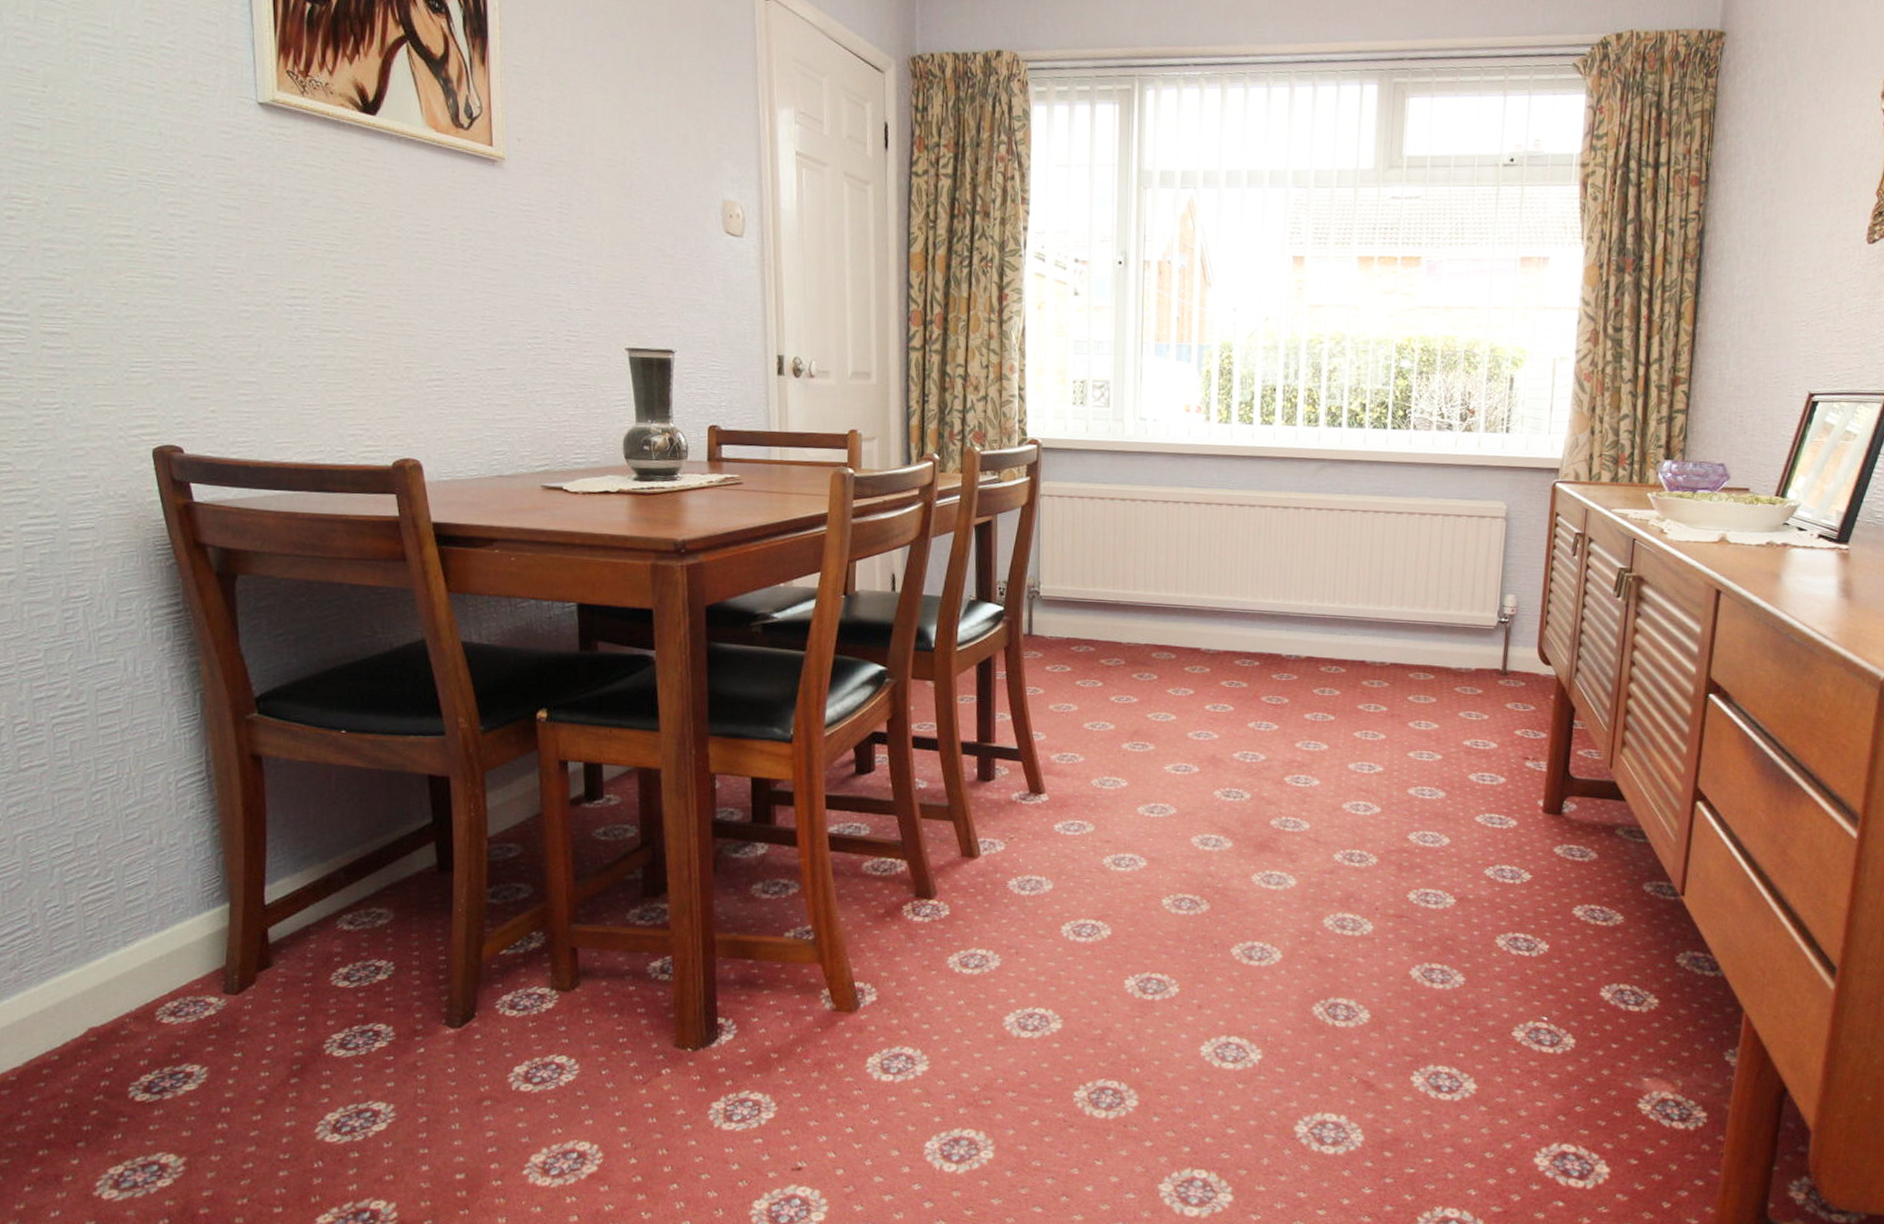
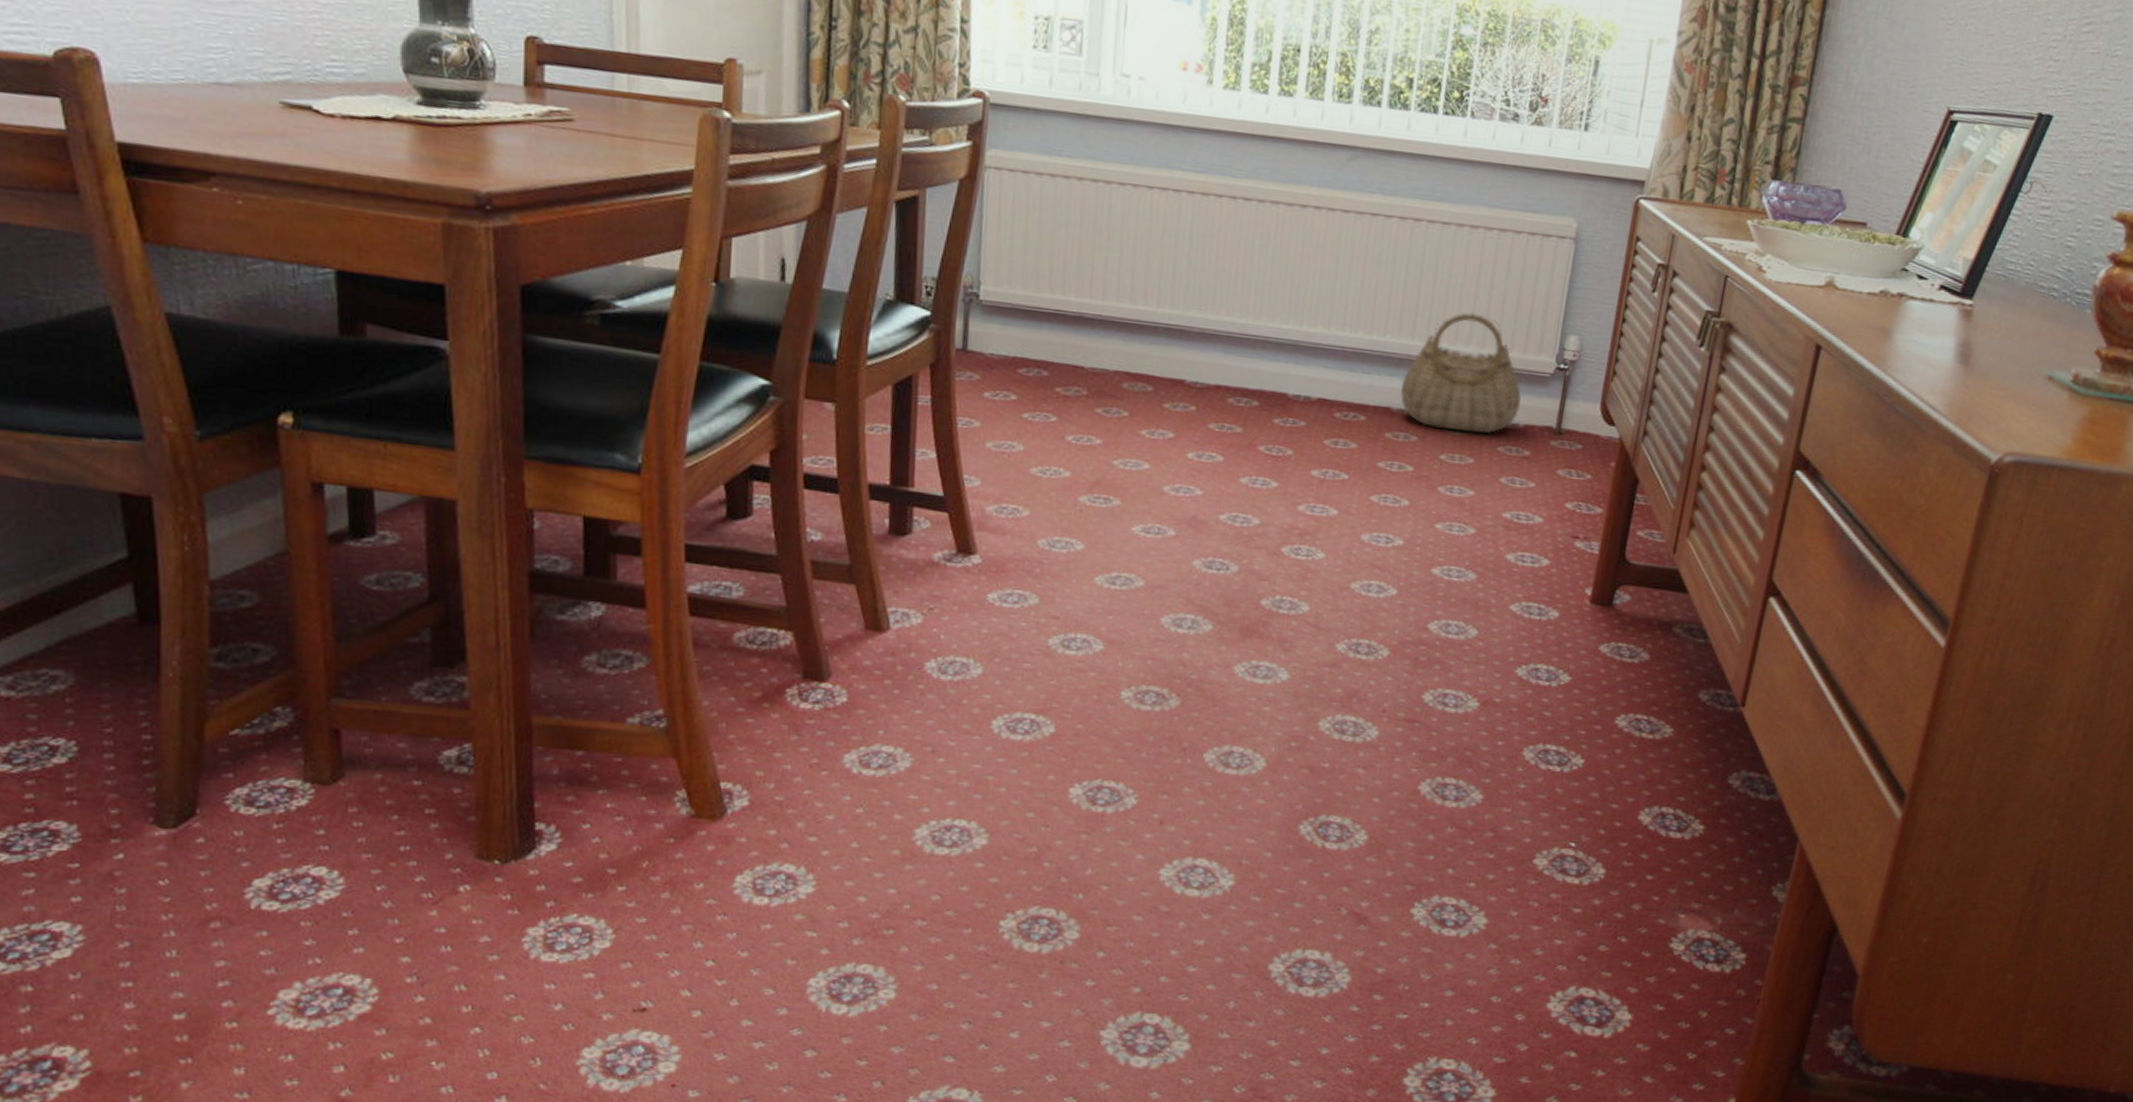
basket: none [1373,581,1472,678] -> present [1400,312,1521,434]

